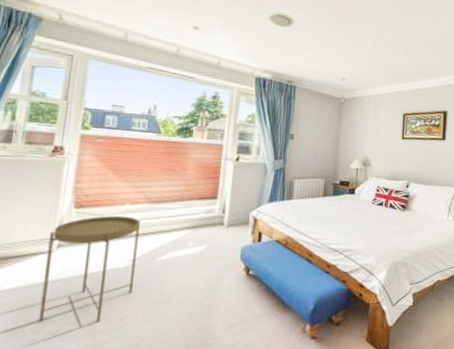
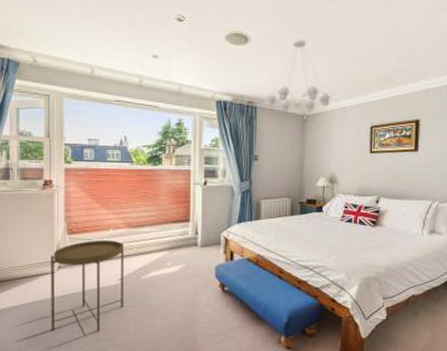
chandelier: none [305,26,369,96] -> present [265,39,332,112]

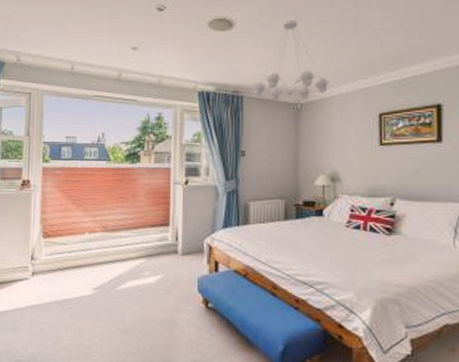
side table: present [51,239,124,332] -> none [22,244,99,348]

